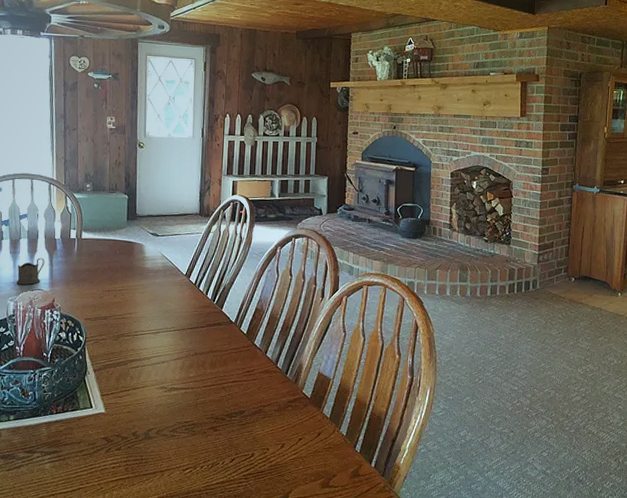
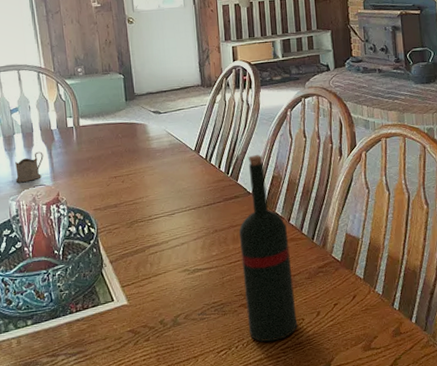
wine bottle: none [215,286,264,467] -> present [238,155,298,342]

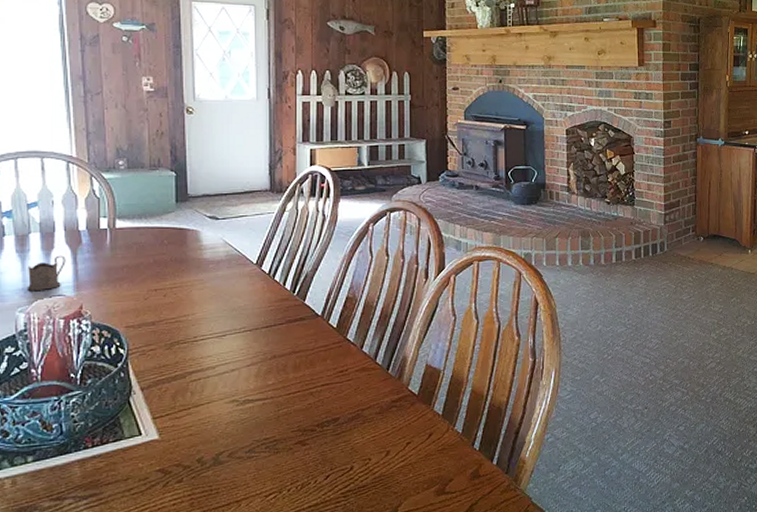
wine bottle: present [238,155,298,342] -> none [301,273,363,485]

